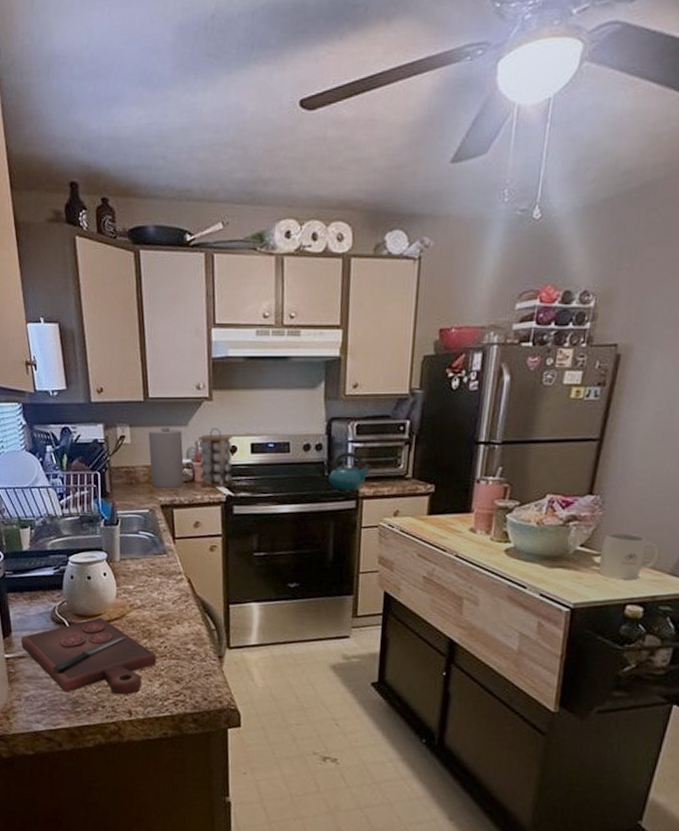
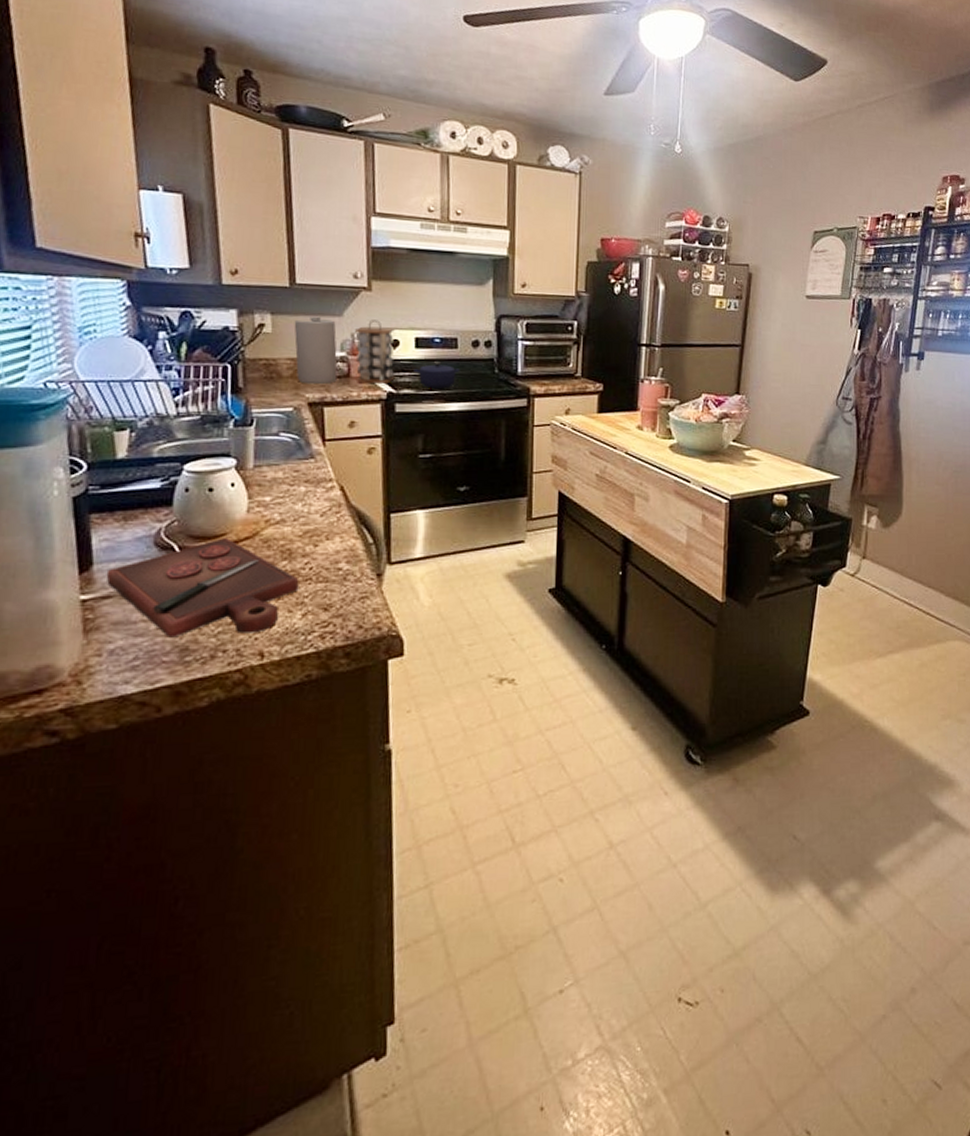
cooking pot: none [249,466,292,492] -> present [413,361,460,389]
kettle: present [328,451,373,490] -> none [499,349,543,388]
mug: present [598,532,660,580] -> none [749,428,796,471]

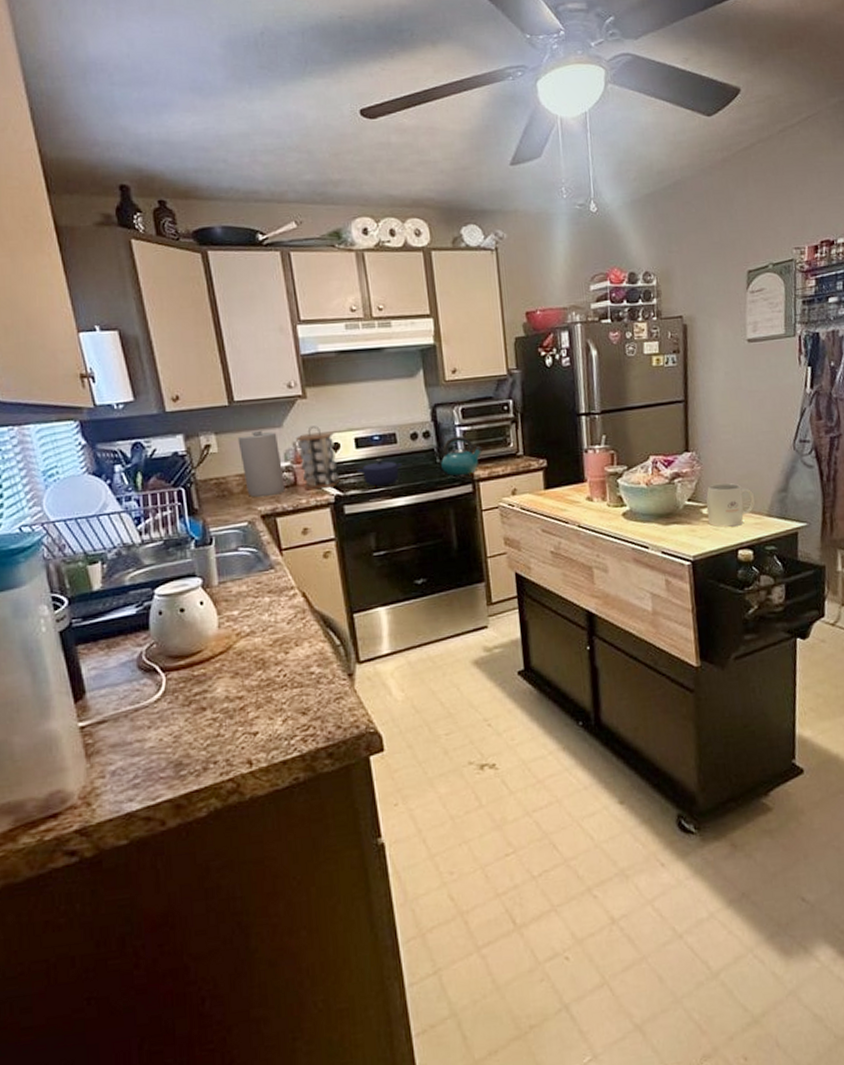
cutting board: present [106,538,299,638] -> none [98,654,276,755]
kettle: none [499,349,543,388] -> present [441,435,484,476]
mug: none [749,428,796,471] -> present [706,483,756,528]

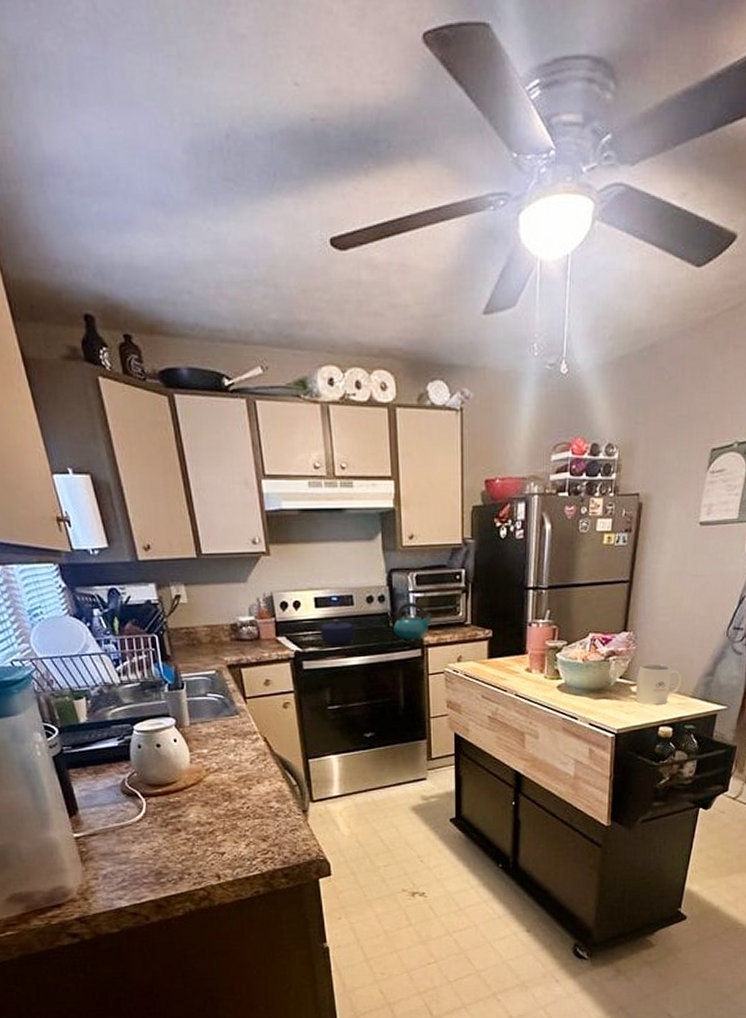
paper towel holder: present [237,430,285,498] -> none [205,584,249,649]
spice rack: present [295,426,340,490] -> none [258,583,300,645]

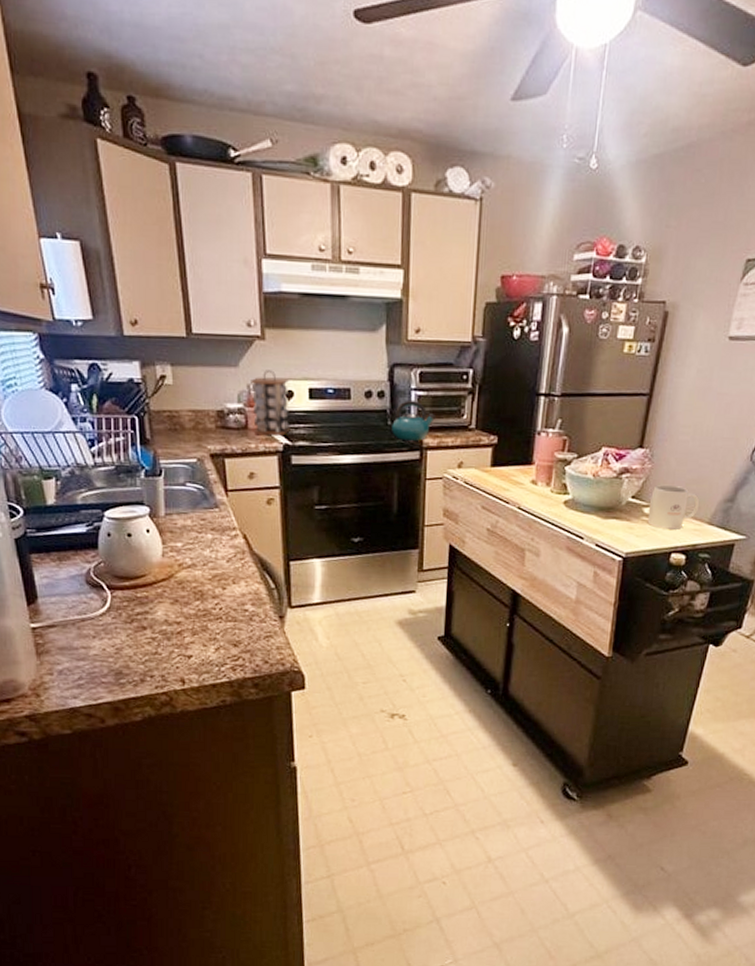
spice rack: none [258,583,300,645] -> present [249,370,290,436]
cooking pot: present [315,619,358,645] -> none [308,413,354,441]

